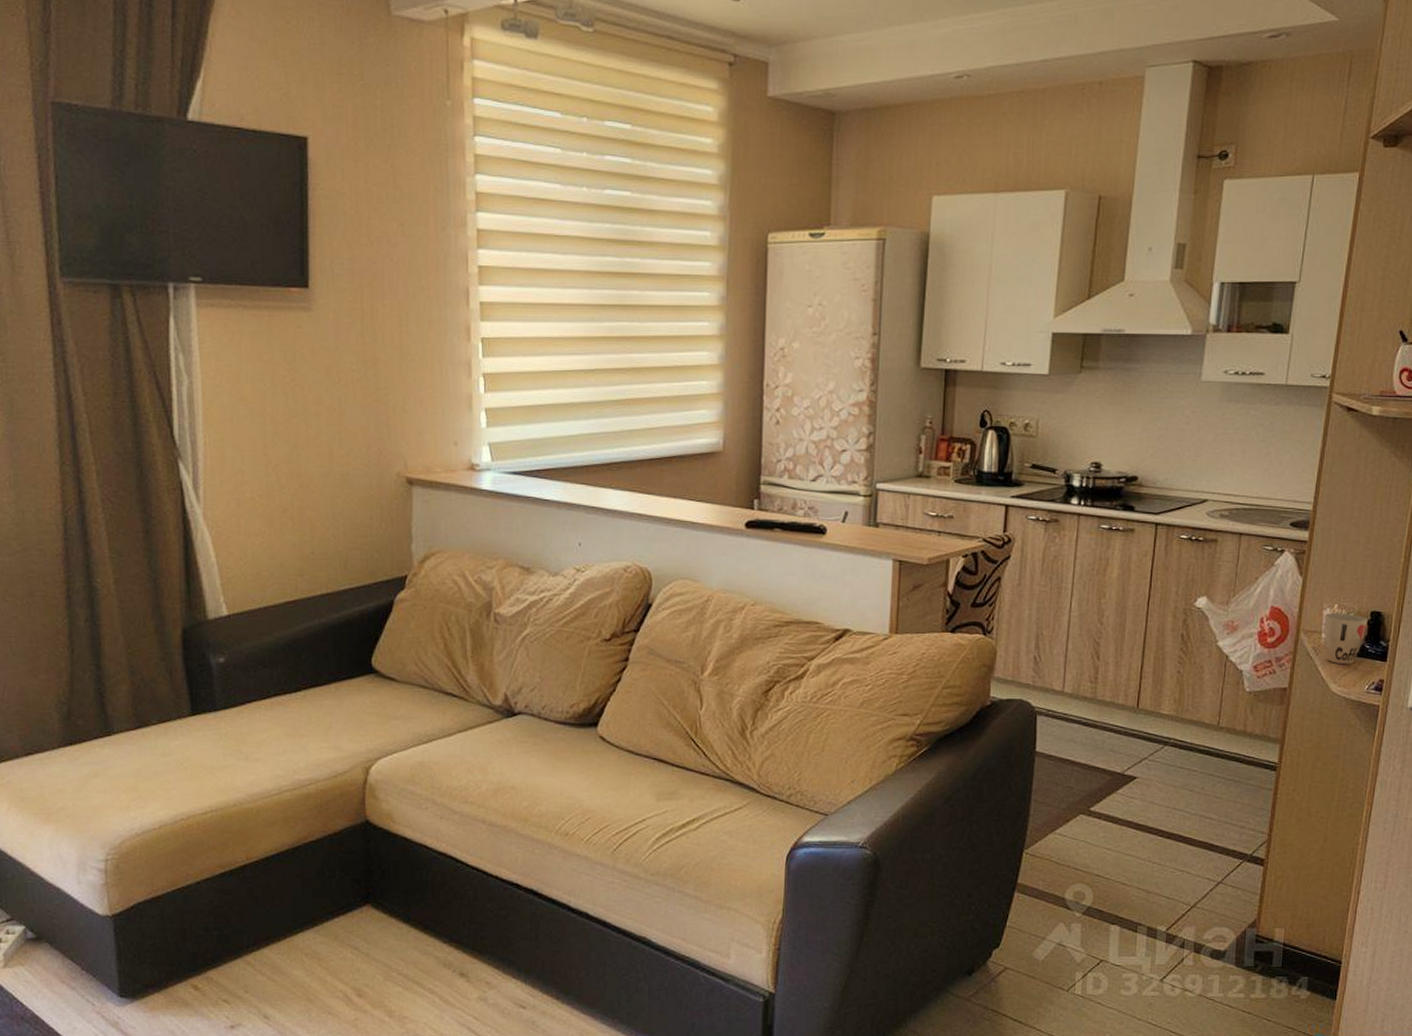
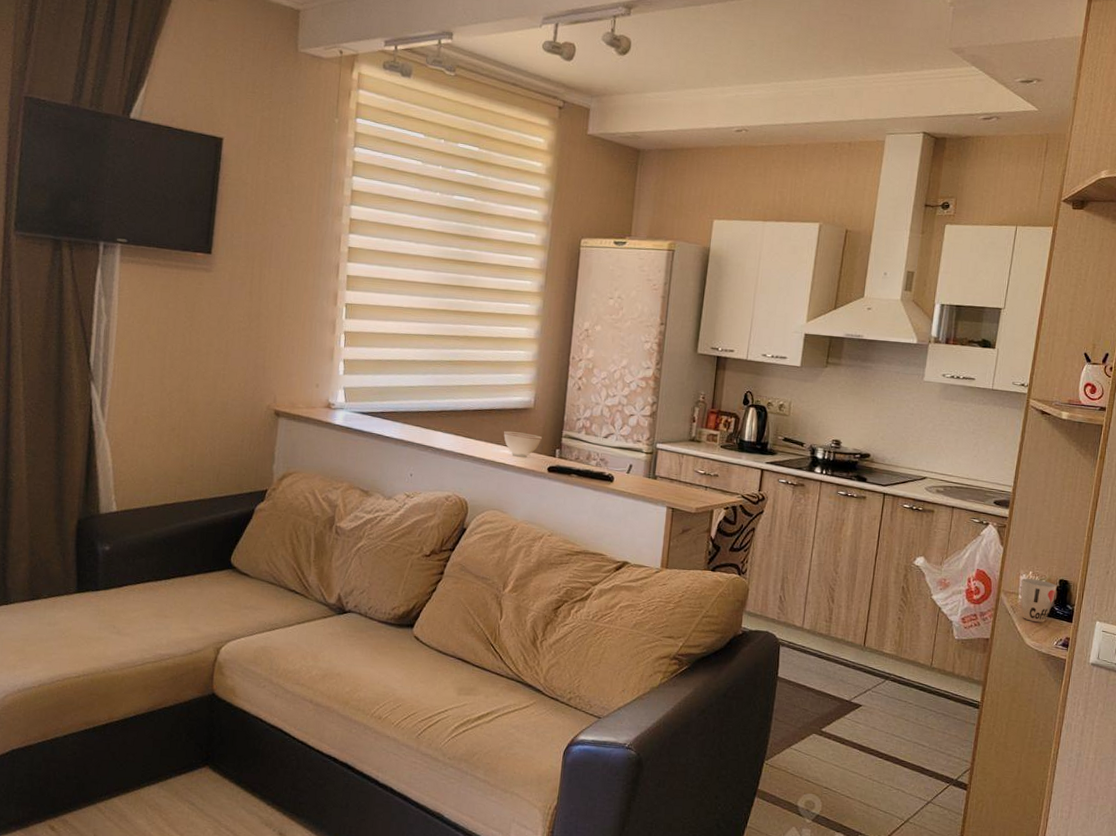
bowl: none [688,481,737,514] -> present [503,430,543,458]

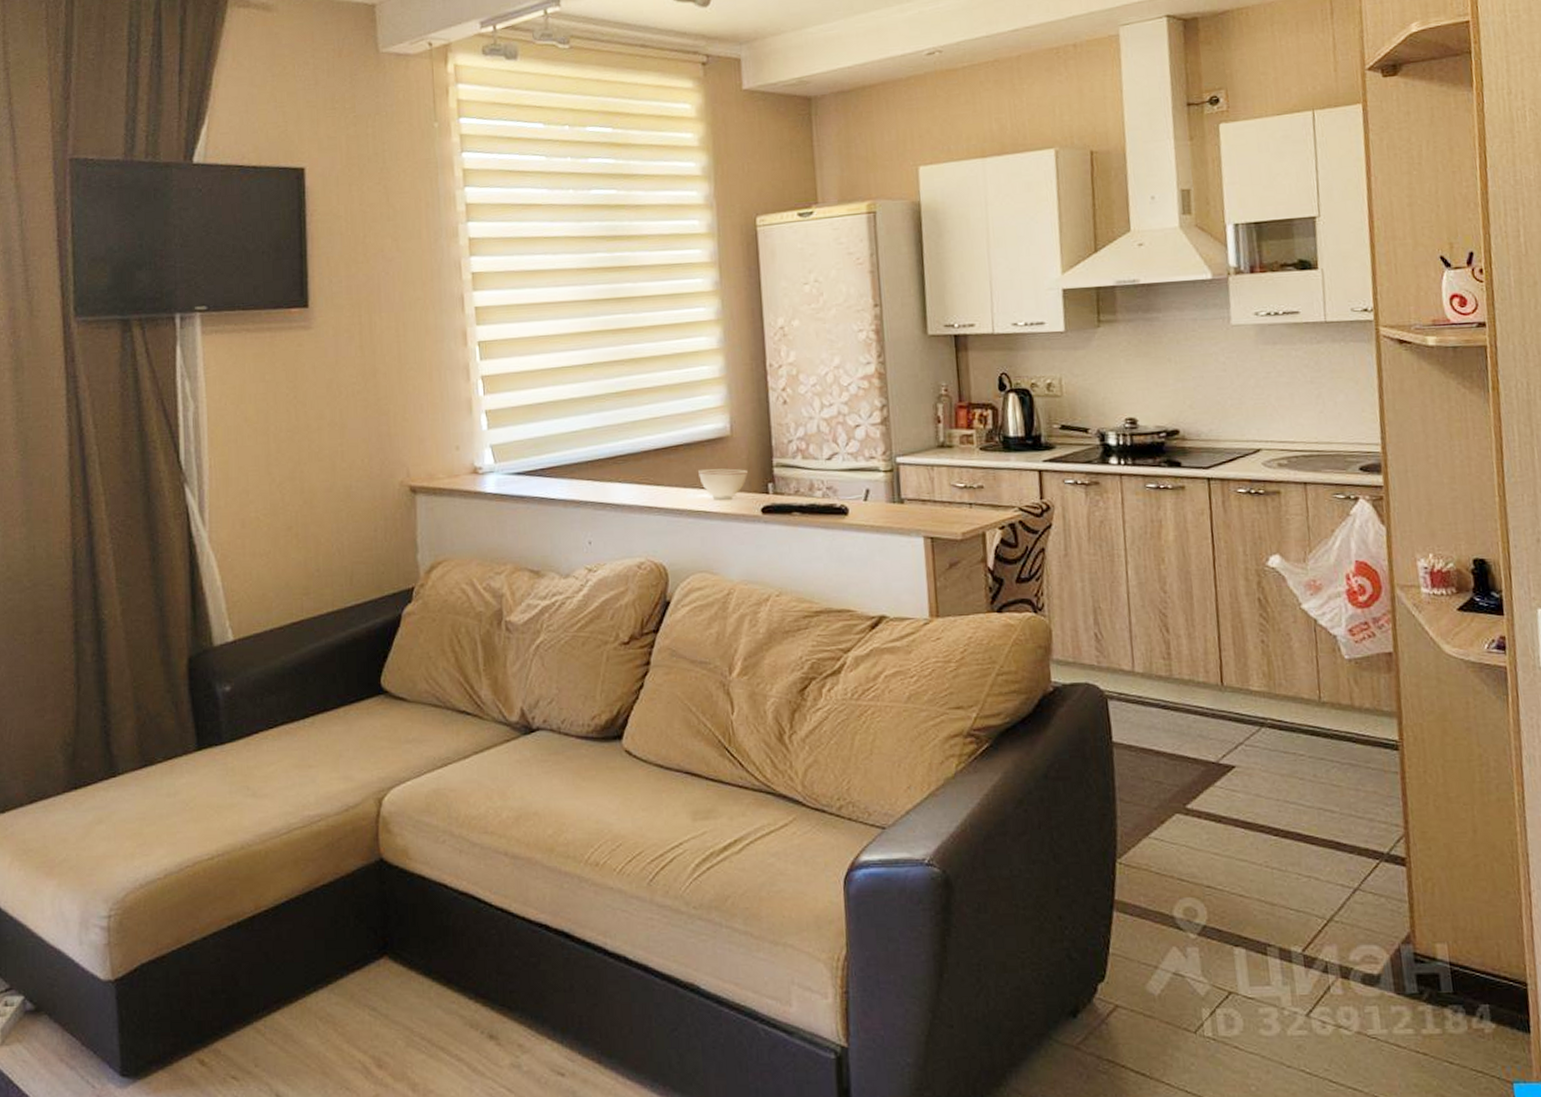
cup: present [1020,578,1057,623] -> none [1420,562,1472,622]

